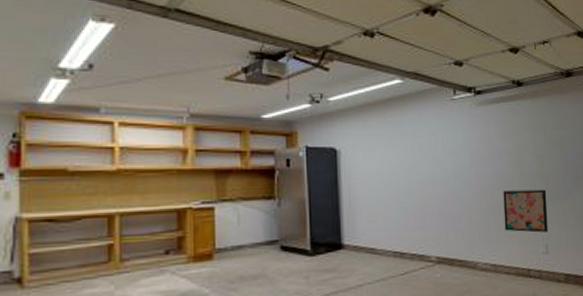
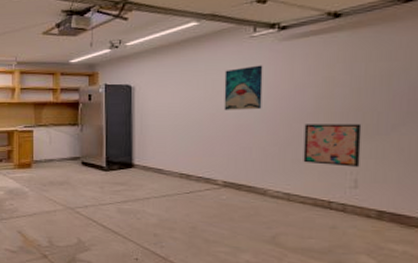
wall art: none [430,129,466,177] -> present [224,65,263,110]

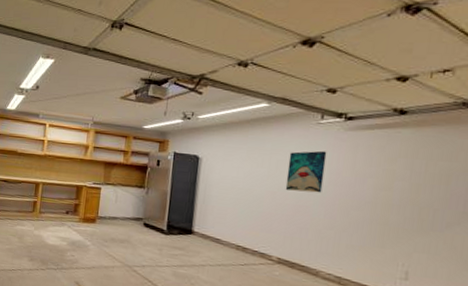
wall art: present [303,124,362,167] -> none [357,212,418,260]

